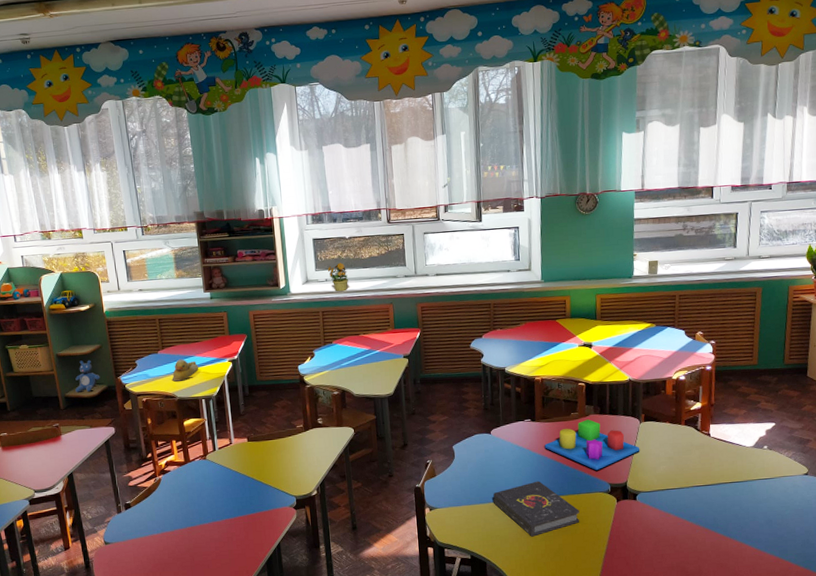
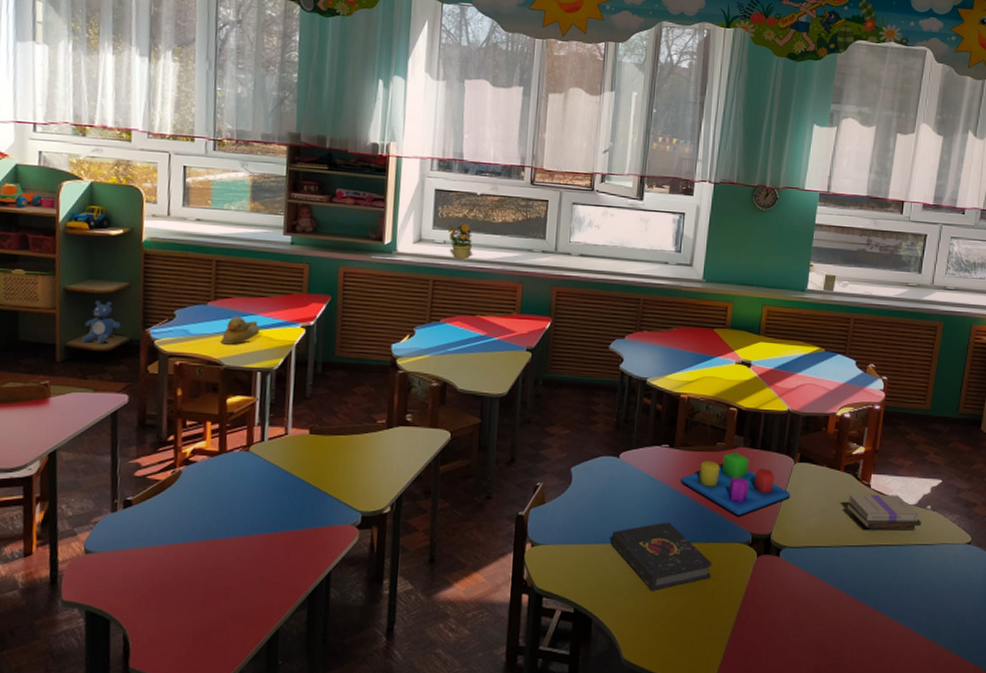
books: none [691,439,760,472] -> present [847,493,921,531]

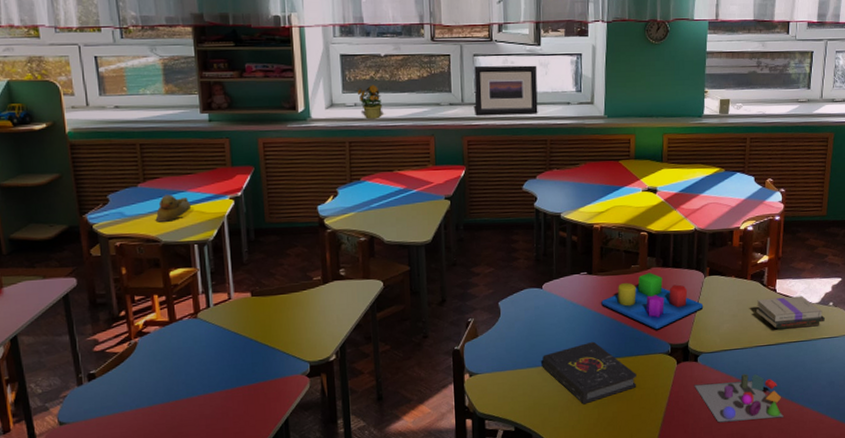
stuffed animal: present [82,300,121,345] -> none [24,192,59,234]
picture frame: none [568,214,637,271] -> present [474,65,538,115]
toy blocks: none [773,576,869,629] -> present [694,374,784,423]

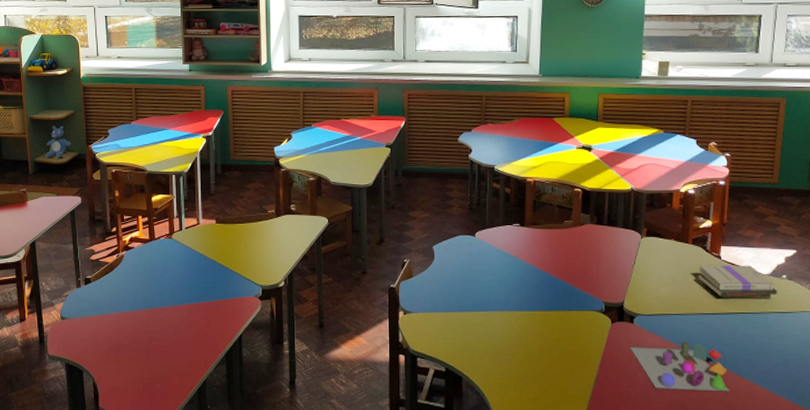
stuffed animal: none [24,192,59,234] -> present [45,125,71,159]
rubber duck: present [155,194,192,222] -> none [143,131,172,154]
flowerpot: present [358,85,382,119] -> none [312,42,333,73]
picture frame: present [474,65,538,115] -> none [415,26,475,72]
book: present [542,341,637,405] -> none [474,292,569,354]
toy blocks: present [601,273,704,331] -> none [533,229,640,288]

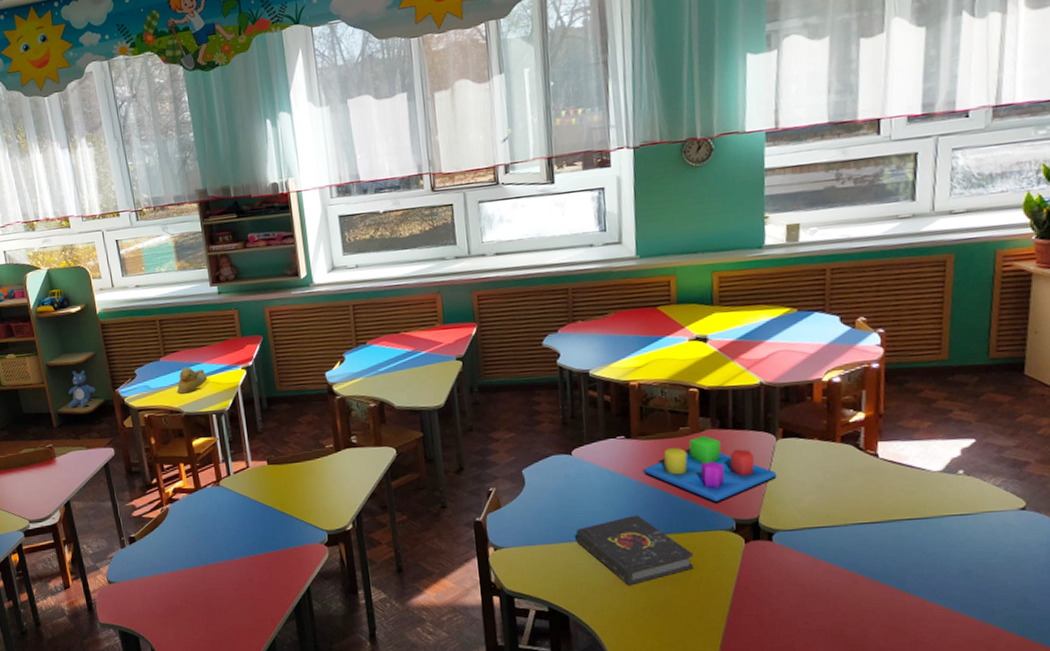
rubber duck: none [143,131,172,154] -> present [177,367,208,394]
book: none [474,292,569,354] -> present [576,514,694,586]
toy blocks: none [533,229,640,288] -> present [644,436,777,504]
toy blocks: present [629,341,730,392] -> none [769,557,897,615]
books: present [698,265,777,300] -> none [850,462,952,505]

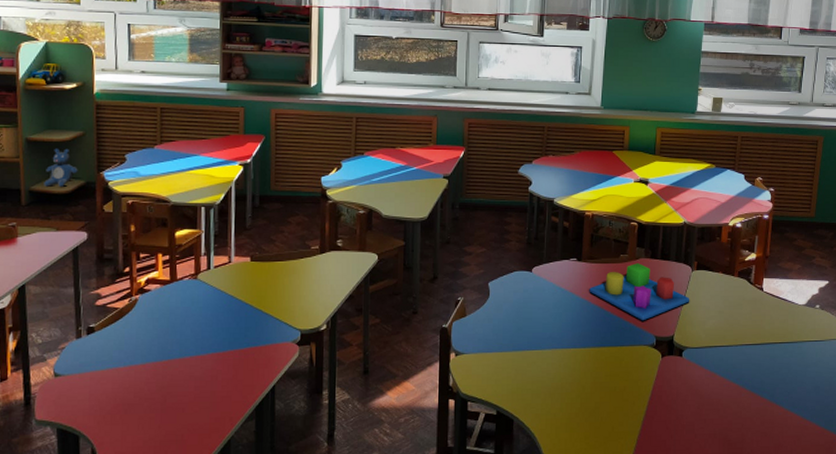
rubber duck: present [177,367,208,394] -> none [167,157,203,183]
book: present [576,514,694,586] -> none [528,328,621,393]

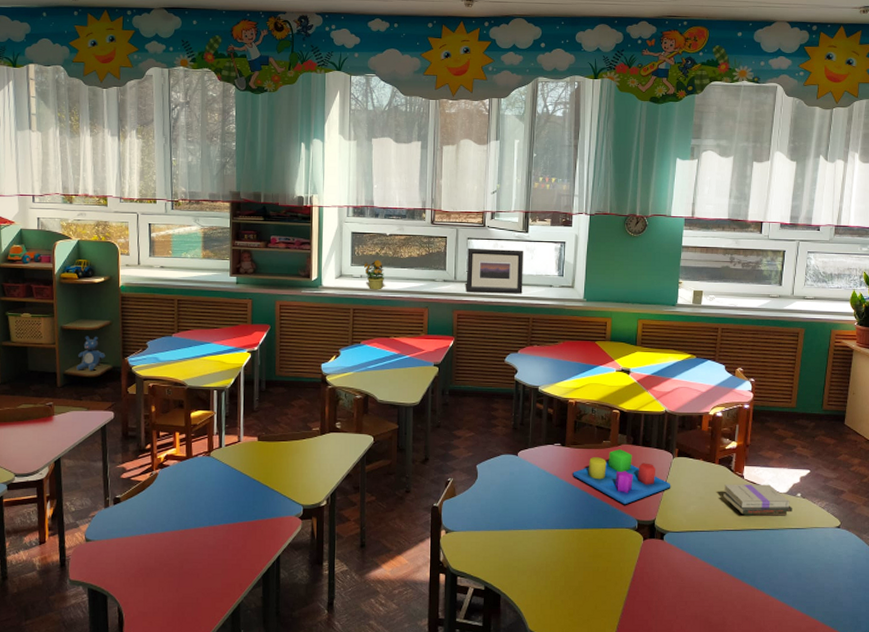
flowerpot: none [368,65,390,97] -> present [364,260,384,290]
picture frame: none [477,52,538,101] -> present [466,248,523,294]
books: none [743,296,811,330] -> present [723,484,792,517]

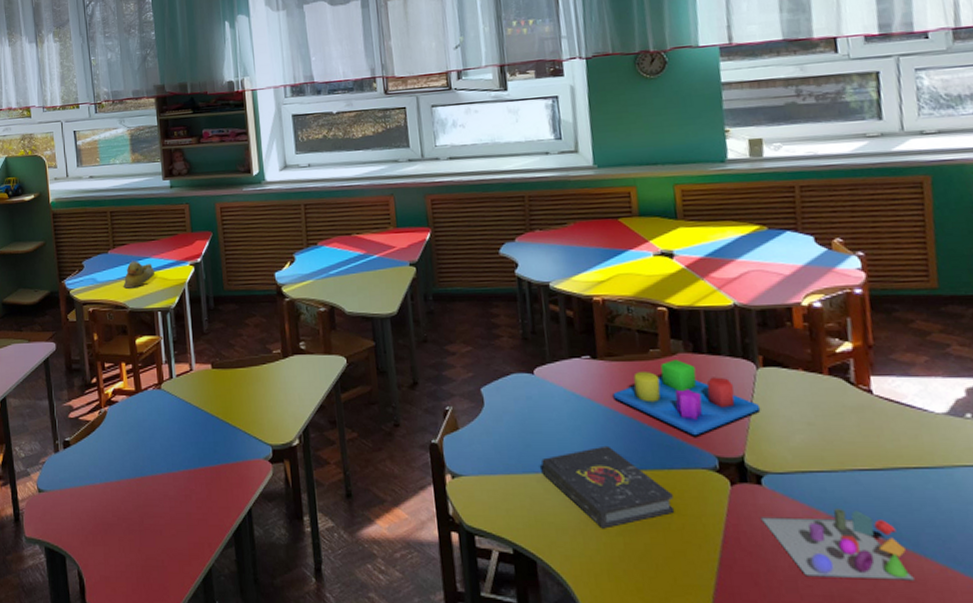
stuffed animal: present [76,336,106,372] -> none [14,259,42,299]
rubber duck: none [184,345,215,369] -> present [123,261,155,289]
flowerpot: present [364,260,384,290] -> none [311,143,337,180]
picture frame: present [466,248,523,294] -> none [433,112,511,171]
book: none [514,510,603,571] -> present [541,445,675,529]
toy blocks: none [659,557,748,605] -> present [760,509,915,581]
books: present [723,484,792,517] -> none [843,401,962,450]

